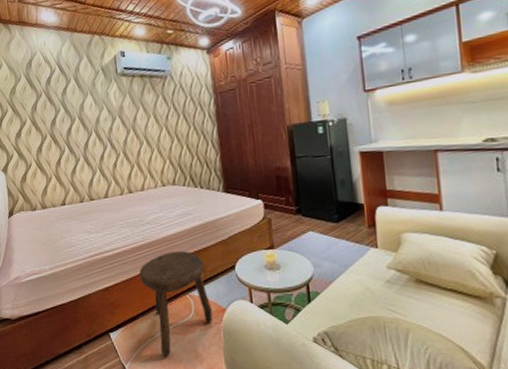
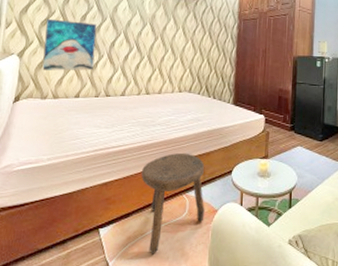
wall art: none [21,126,73,182] -> present [42,18,97,71]

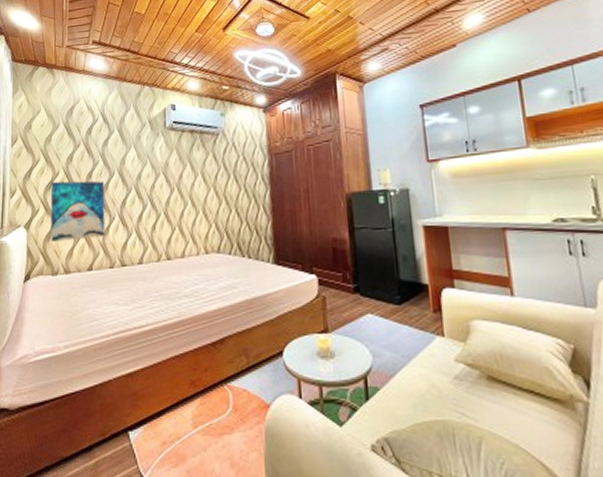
stool: present [141,153,205,255] -> none [170,332,254,465]

